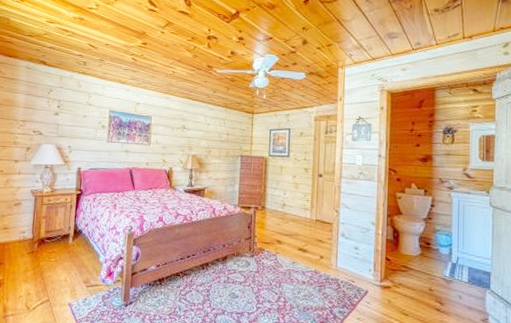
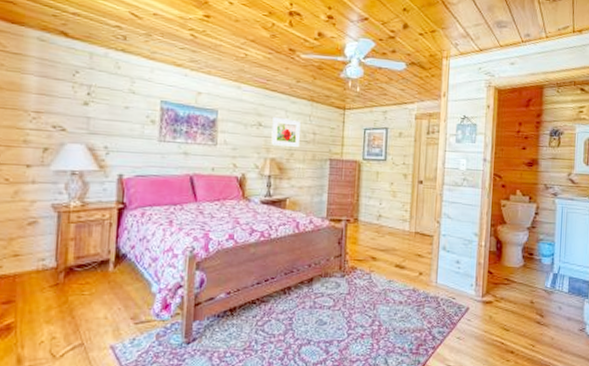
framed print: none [193,121,217,147] -> present [271,116,301,148]

